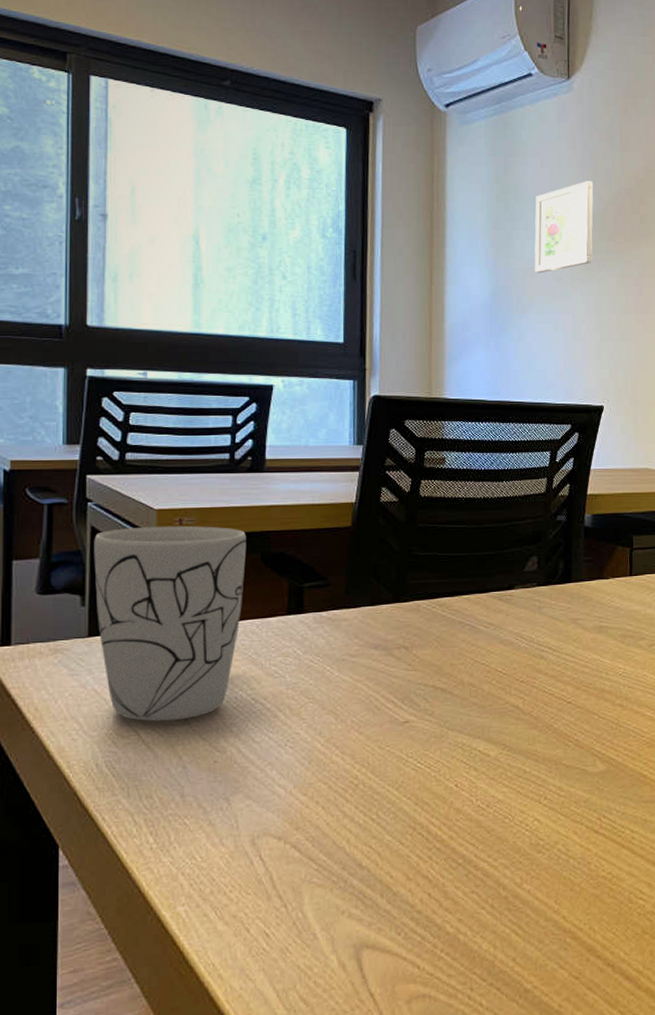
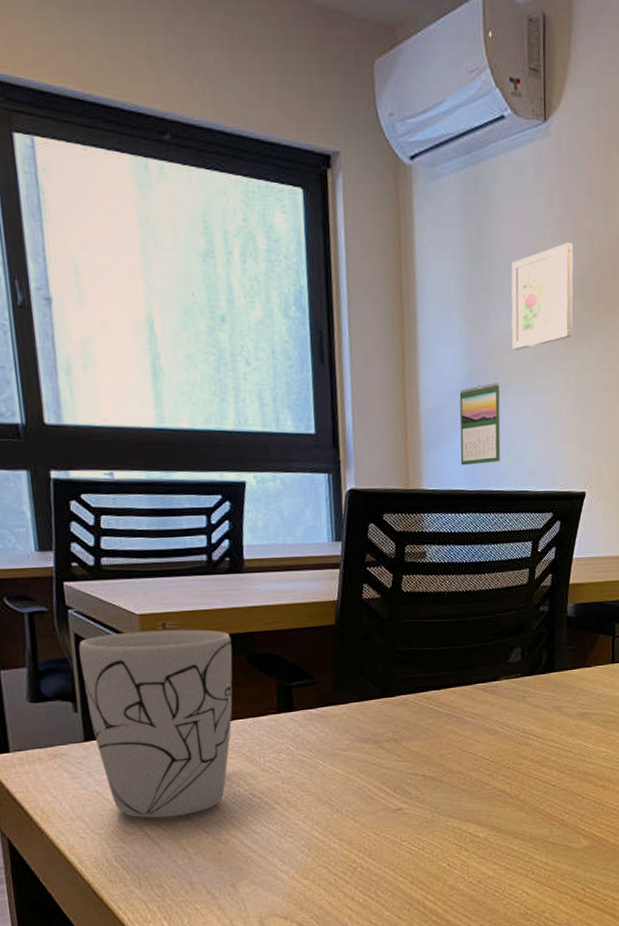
calendar: none [482,302,522,377] -> present [459,383,501,466]

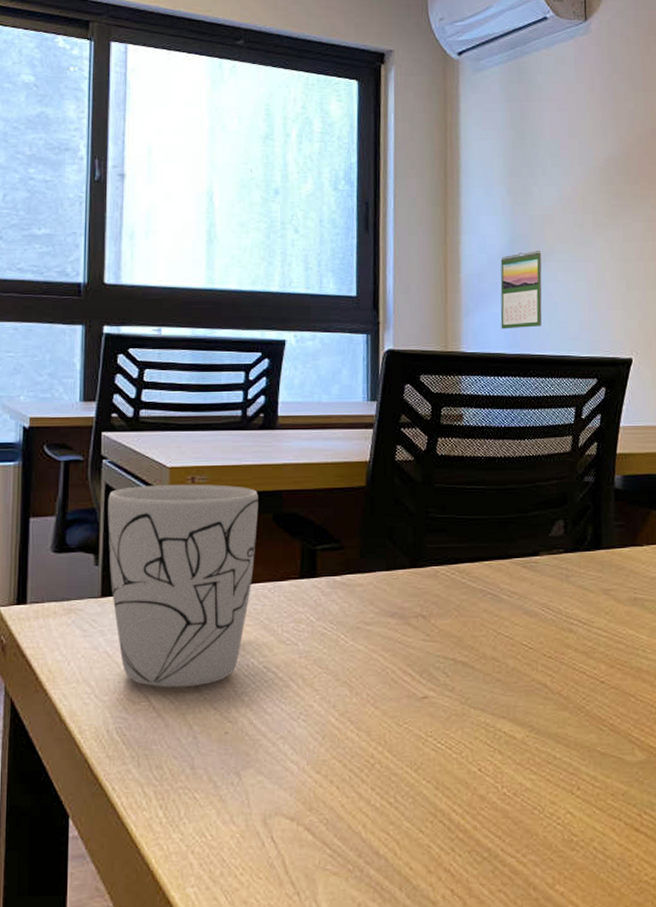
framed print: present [511,243,574,351] -> none [553,123,616,221]

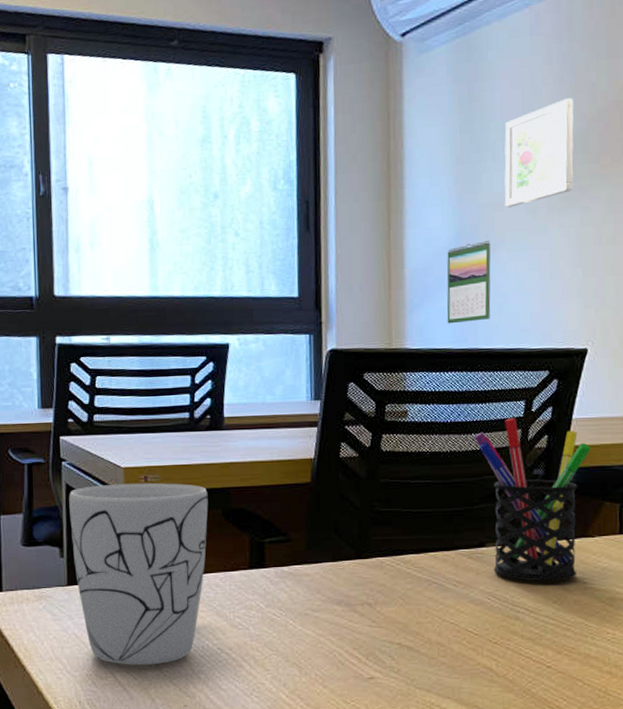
pen holder: none [527,424,637,592] -> present [474,418,590,582]
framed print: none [553,123,616,221] -> present [504,98,574,208]

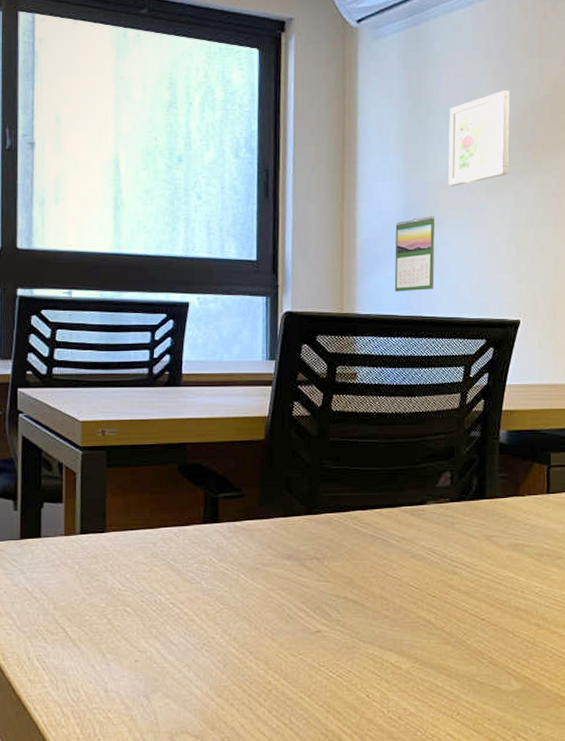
mug: present [69,482,208,665] -> none [25,436,165,620]
pen holder: present [474,418,590,582] -> none [417,383,522,538]

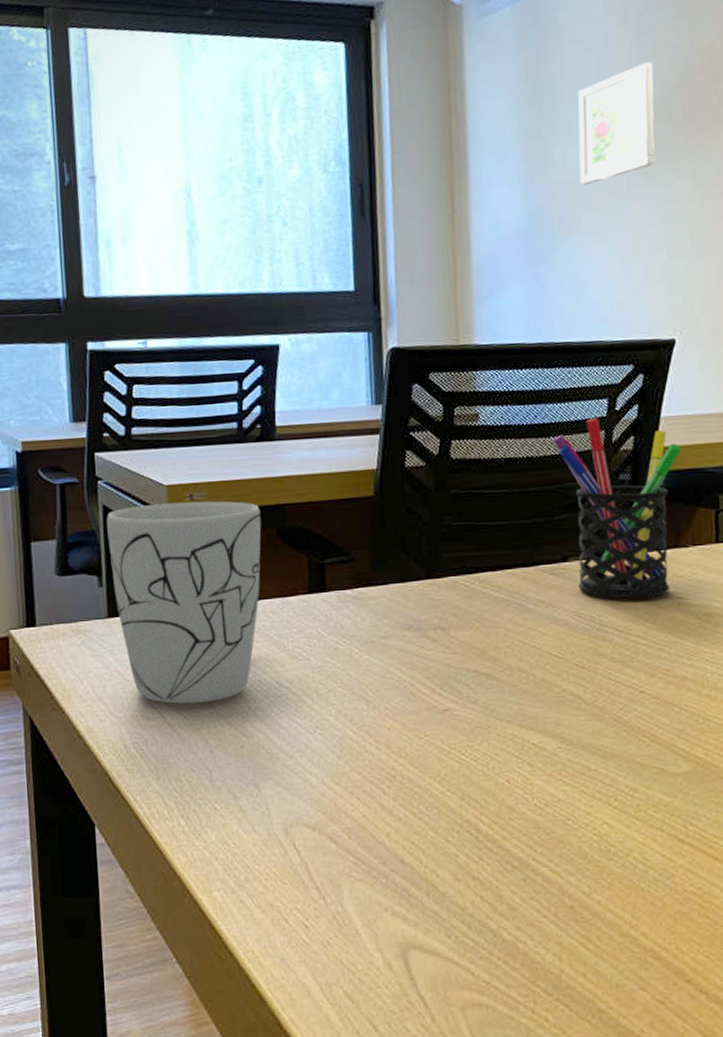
mug: none [25,436,165,620] -> present [106,501,262,704]
calendar: present [394,216,435,292] -> none [517,223,568,316]
pen holder: none [417,383,522,538] -> present [552,418,681,598]

